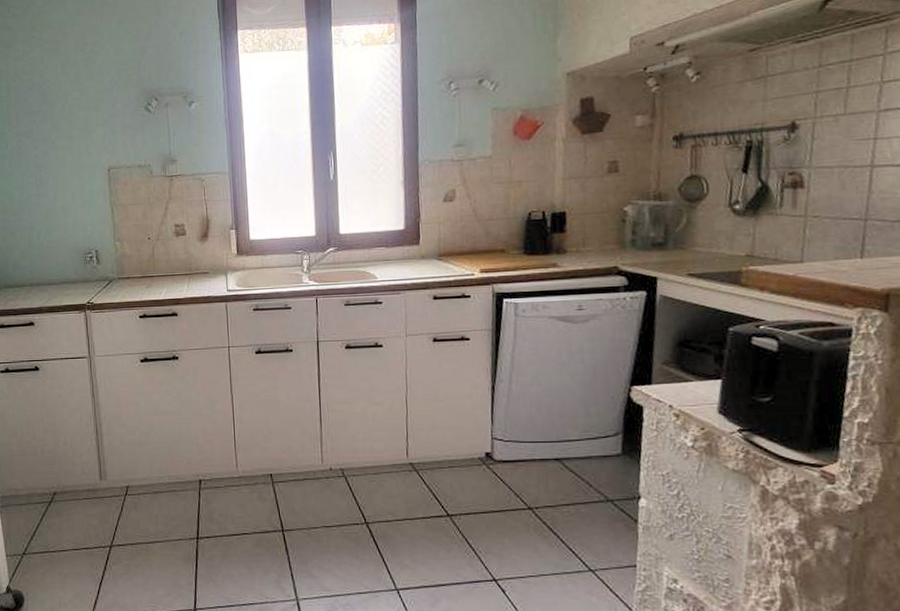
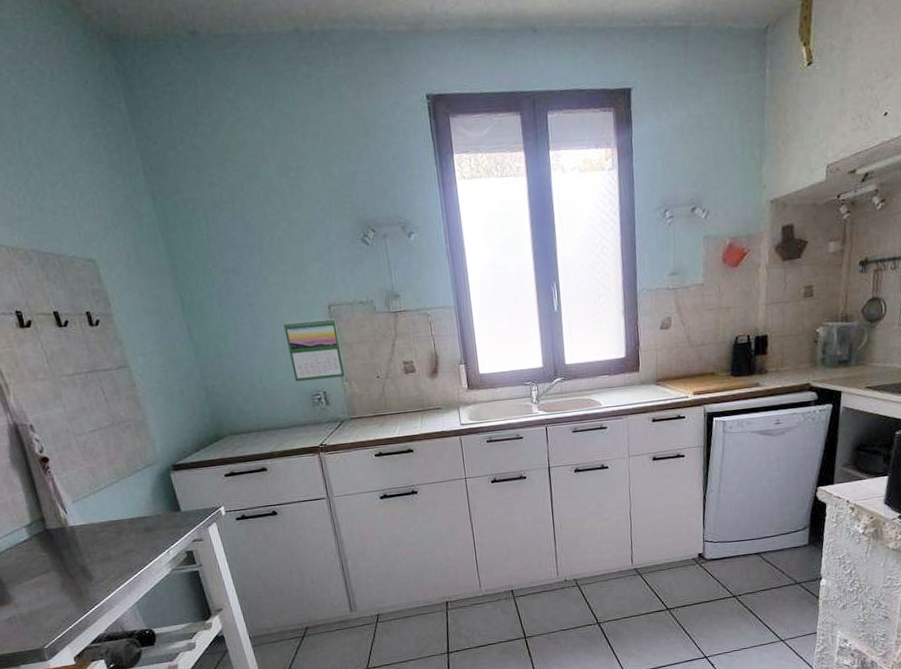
calendar: none [65,180,118,240] -> present [283,318,346,382]

